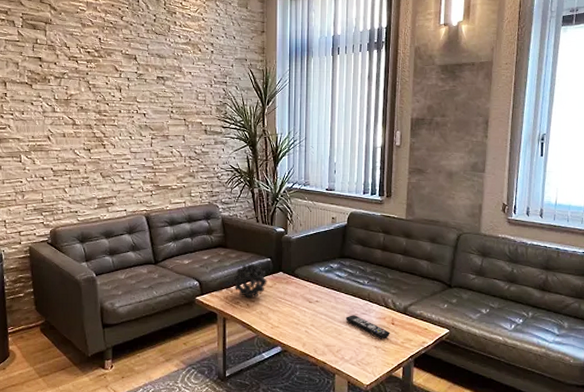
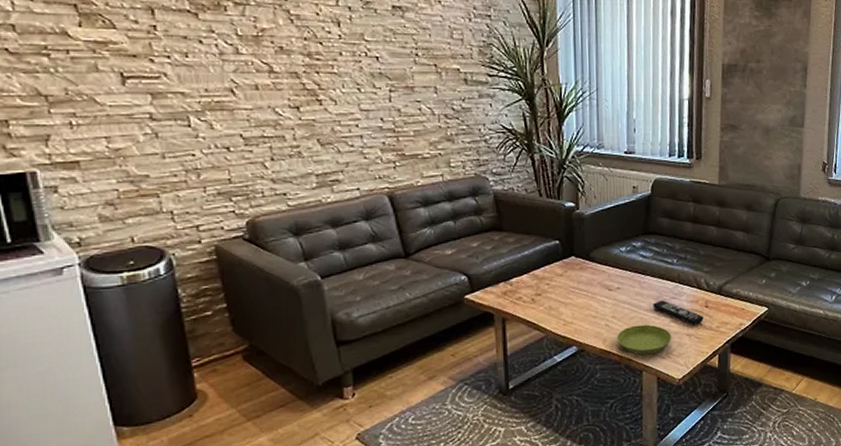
decorative ball: present [233,264,268,297] -> none [512,248,557,291]
saucer: none [314,334,362,361] -> present [617,324,672,355]

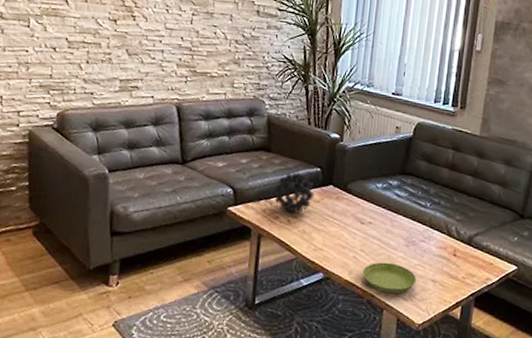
decorative ball: none [512,248,557,291] -> present [274,172,315,213]
remote control: present [653,300,704,326] -> none [401,241,451,273]

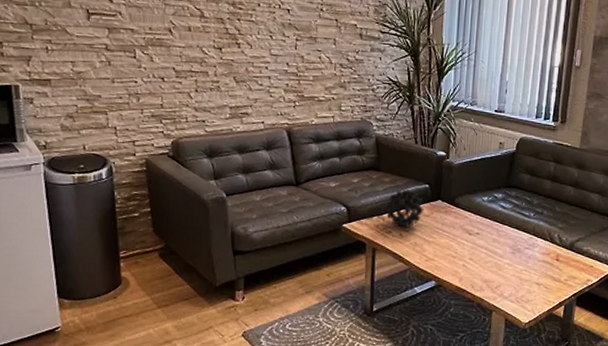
saucer: present [362,262,417,294] -> none [472,269,523,297]

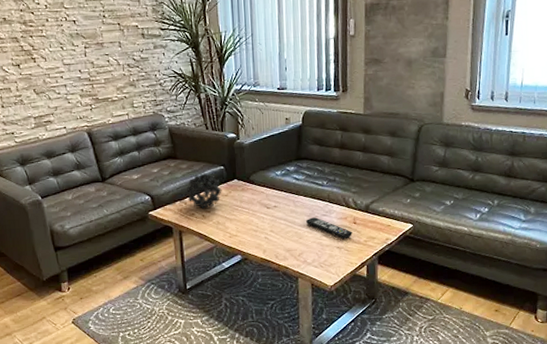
remote control: none [508,249,554,276] -> present [306,217,352,240]

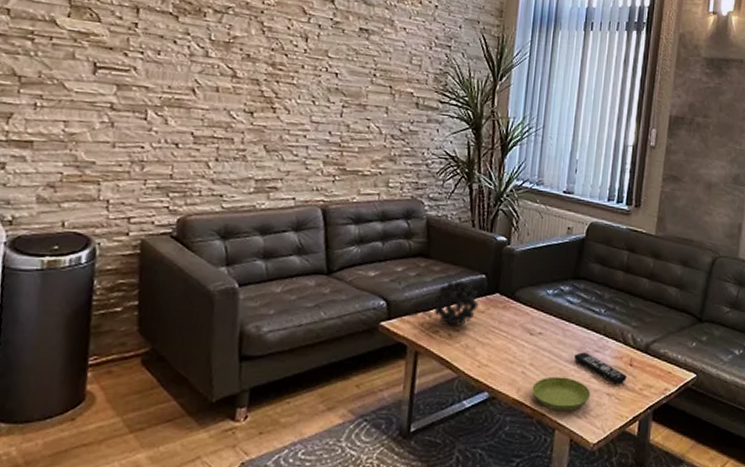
saucer: none [275,238,324,264] -> present [532,376,591,412]

